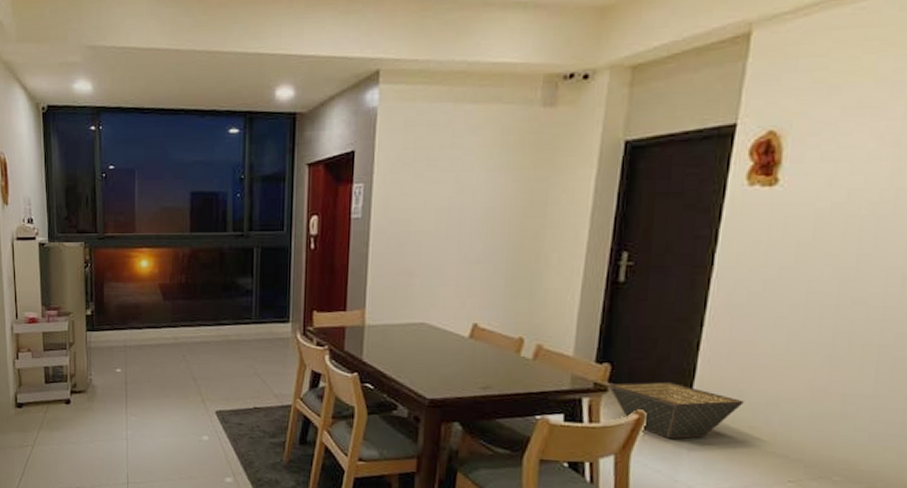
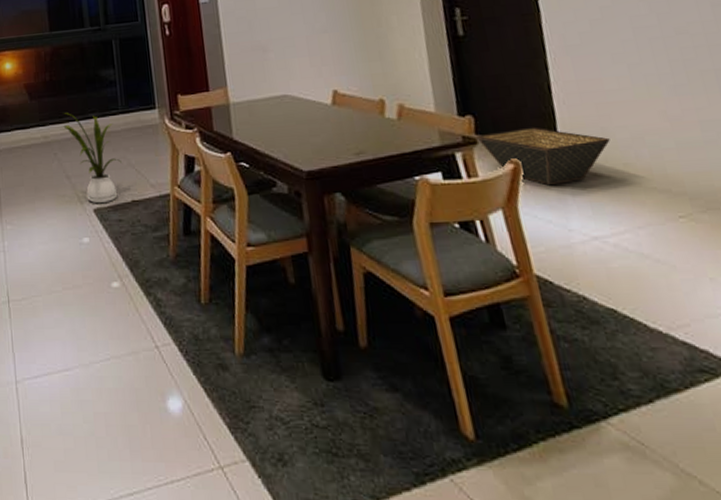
house plant: none [194,317,248,407] -> present [63,113,121,204]

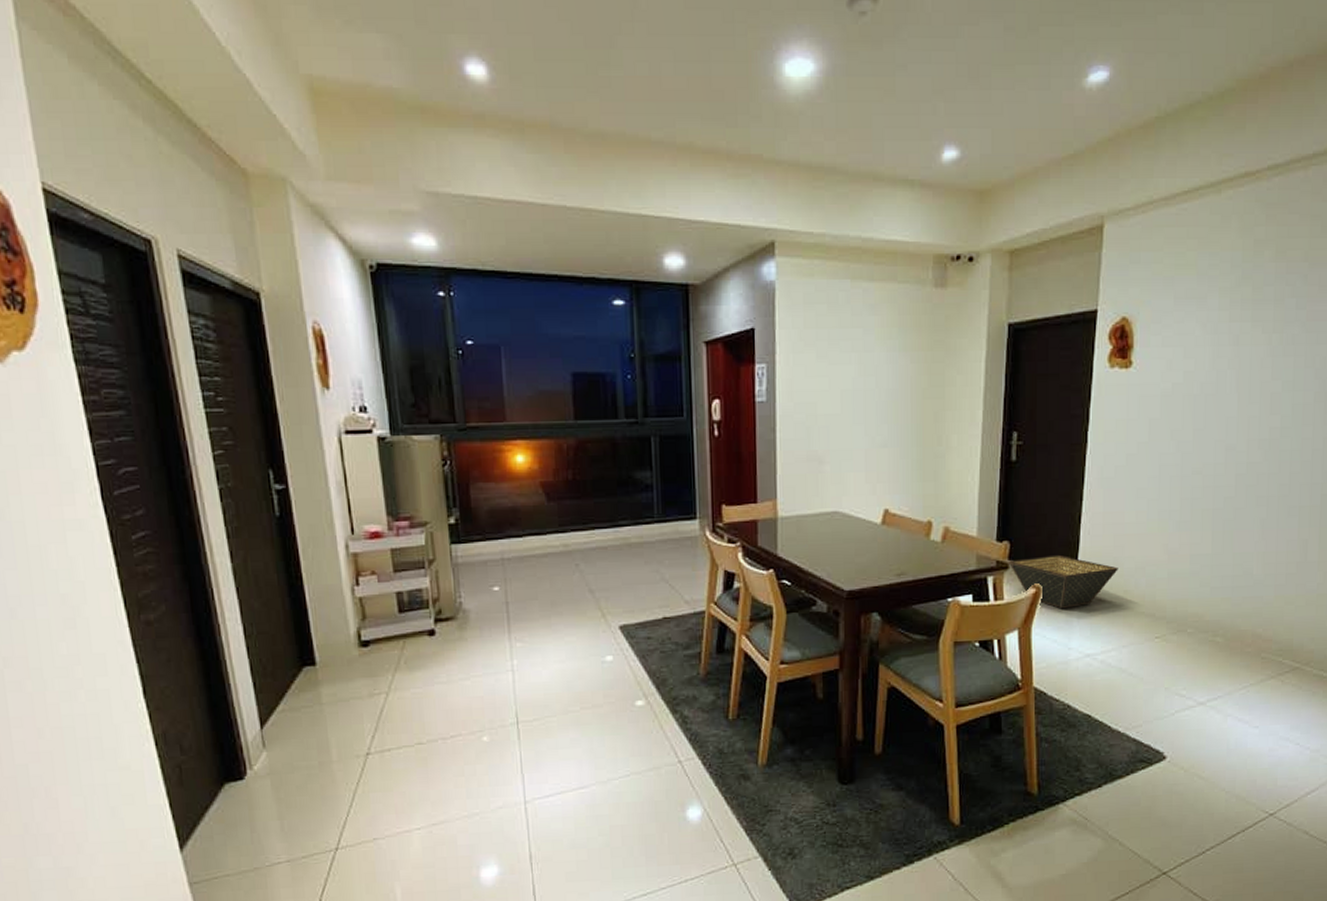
house plant: present [63,113,121,204] -> none [587,518,654,620]

